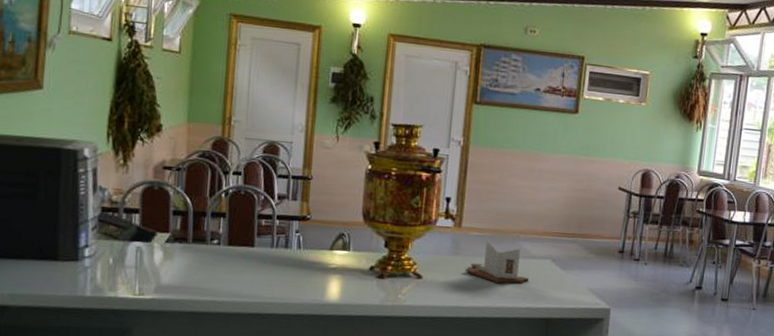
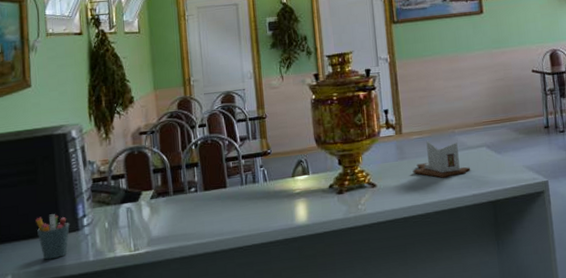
pen holder: none [29,237,68,287] -> present [35,214,70,260]

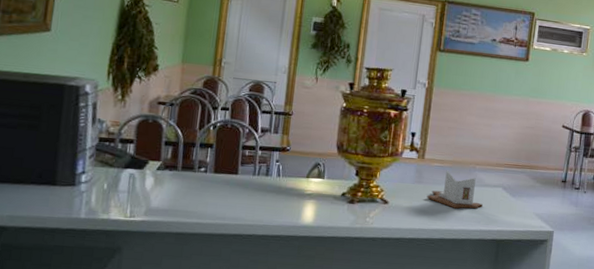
pen holder: present [35,214,70,260] -> none [29,164,66,209]

